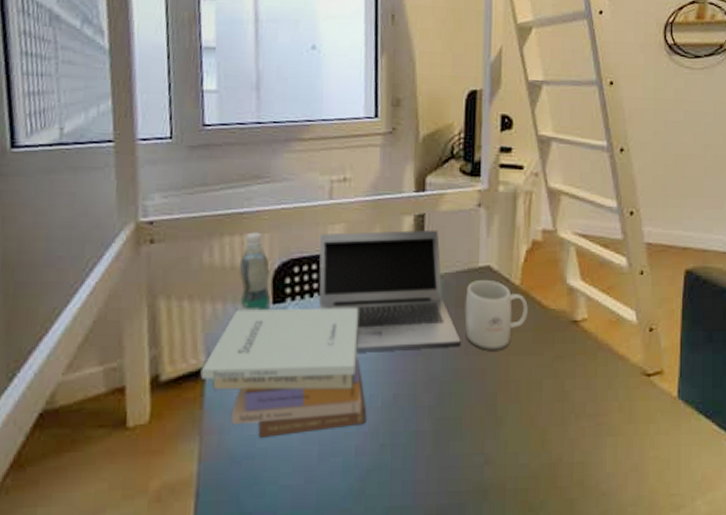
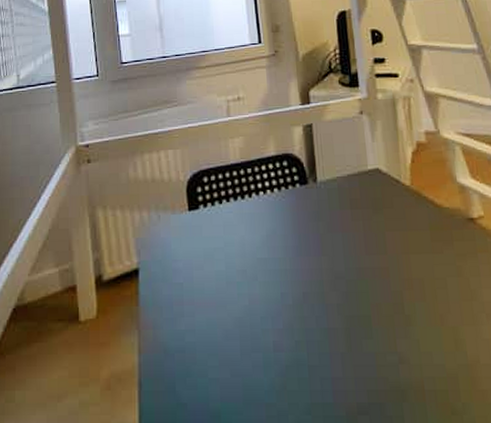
books: present [200,307,367,437] -> none [134,211,281,332]
bottle: present [239,232,271,311] -> none [158,148,187,218]
laptop: present [319,229,461,353] -> none [222,137,360,253]
mug: present [464,279,528,350] -> none [359,181,422,249]

